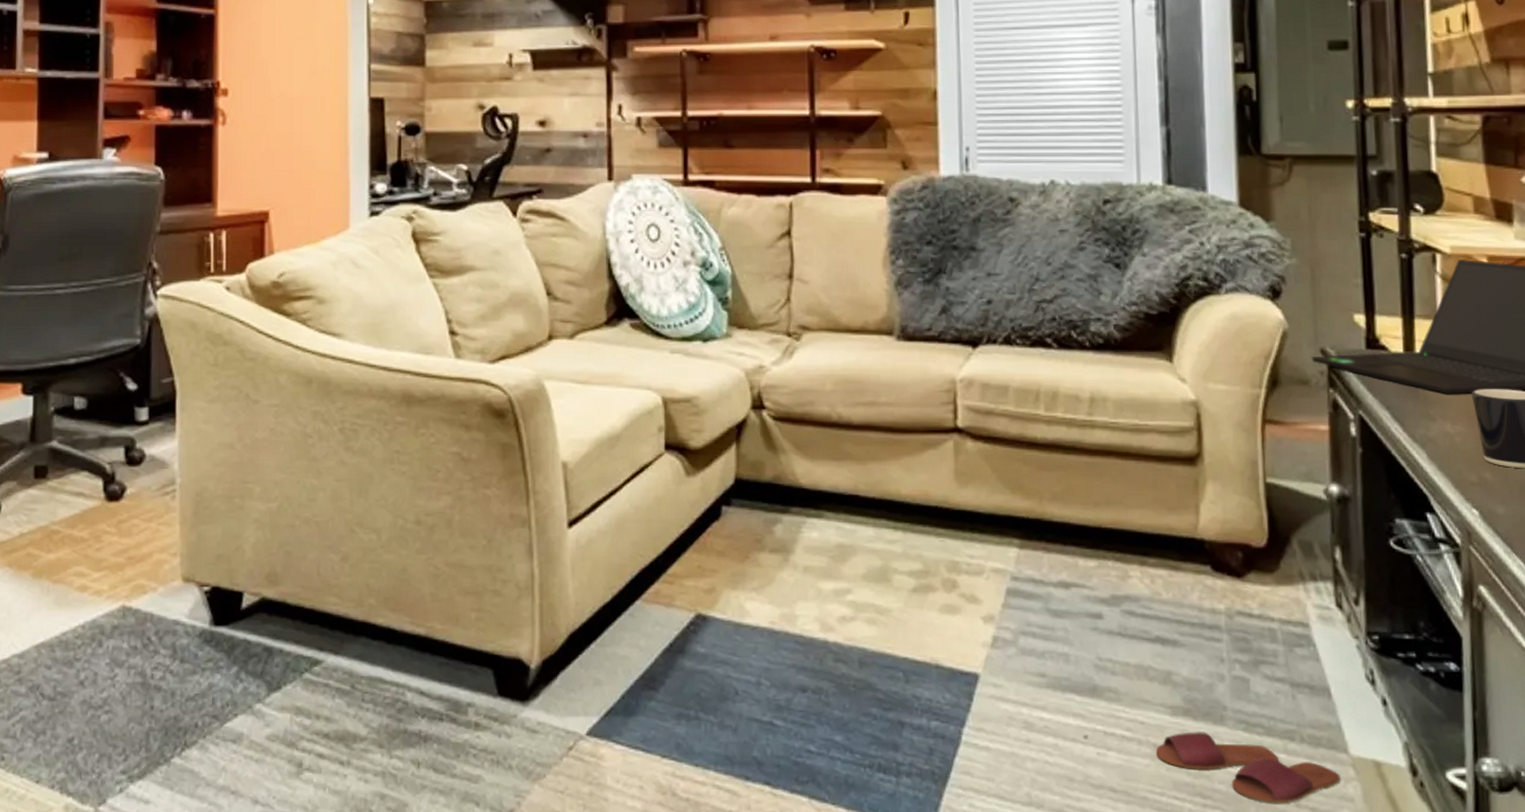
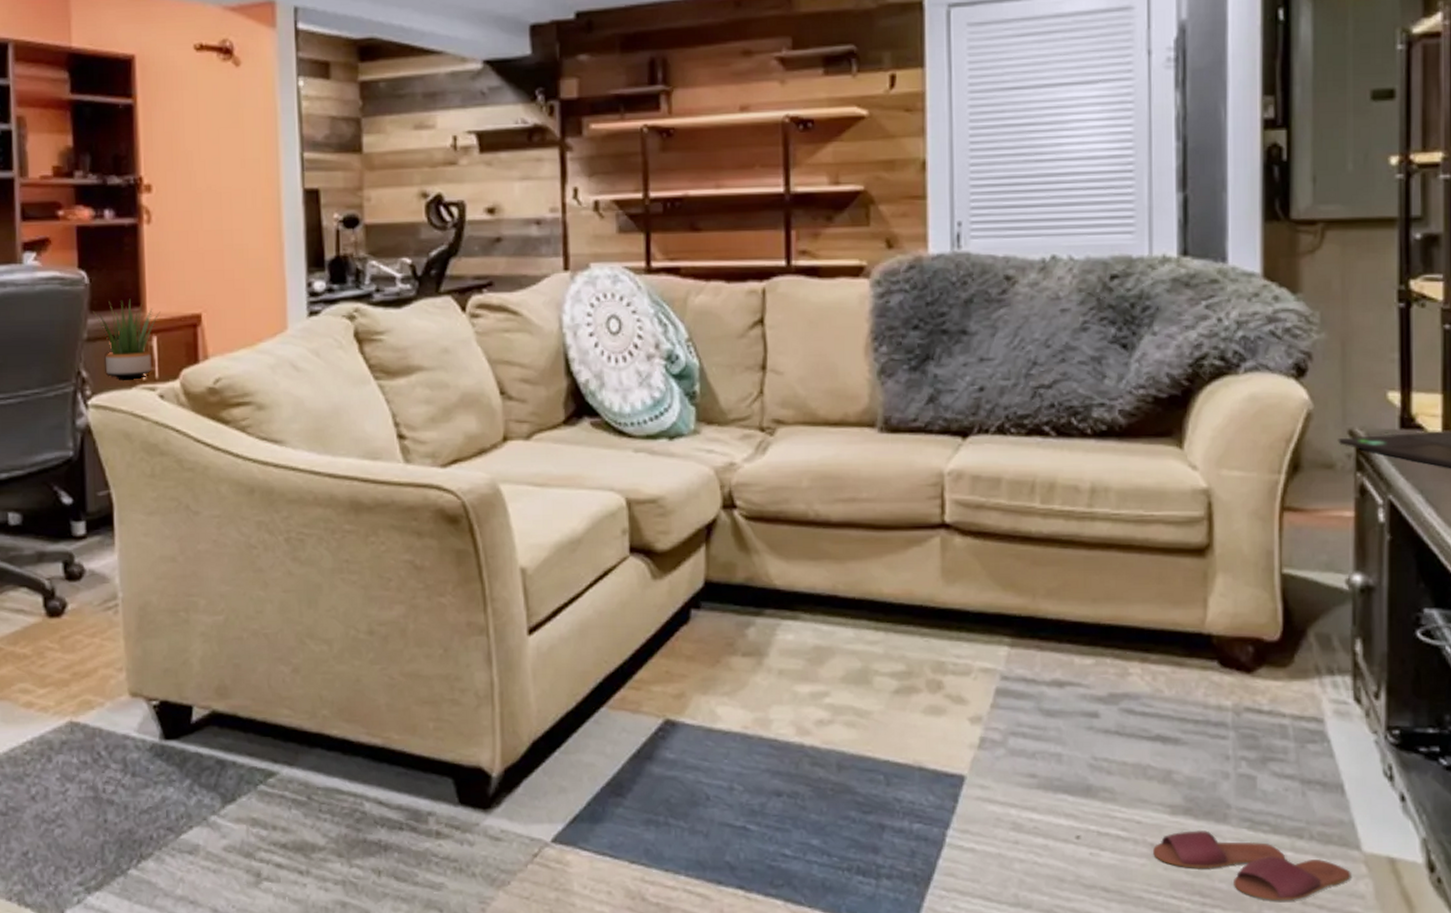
potted plant: none [167,195,231,271] -> present [93,298,161,379]

